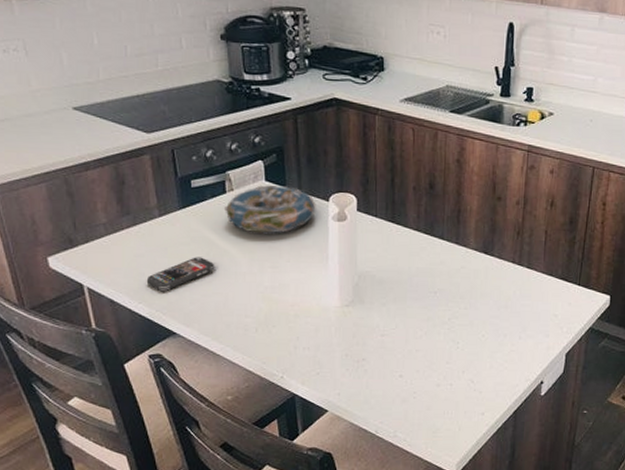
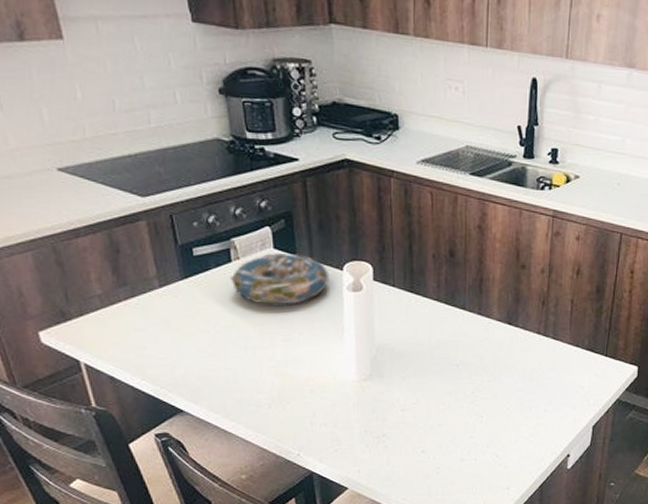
smartphone: present [146,257,215,291] -> none [148,330,223,366]

